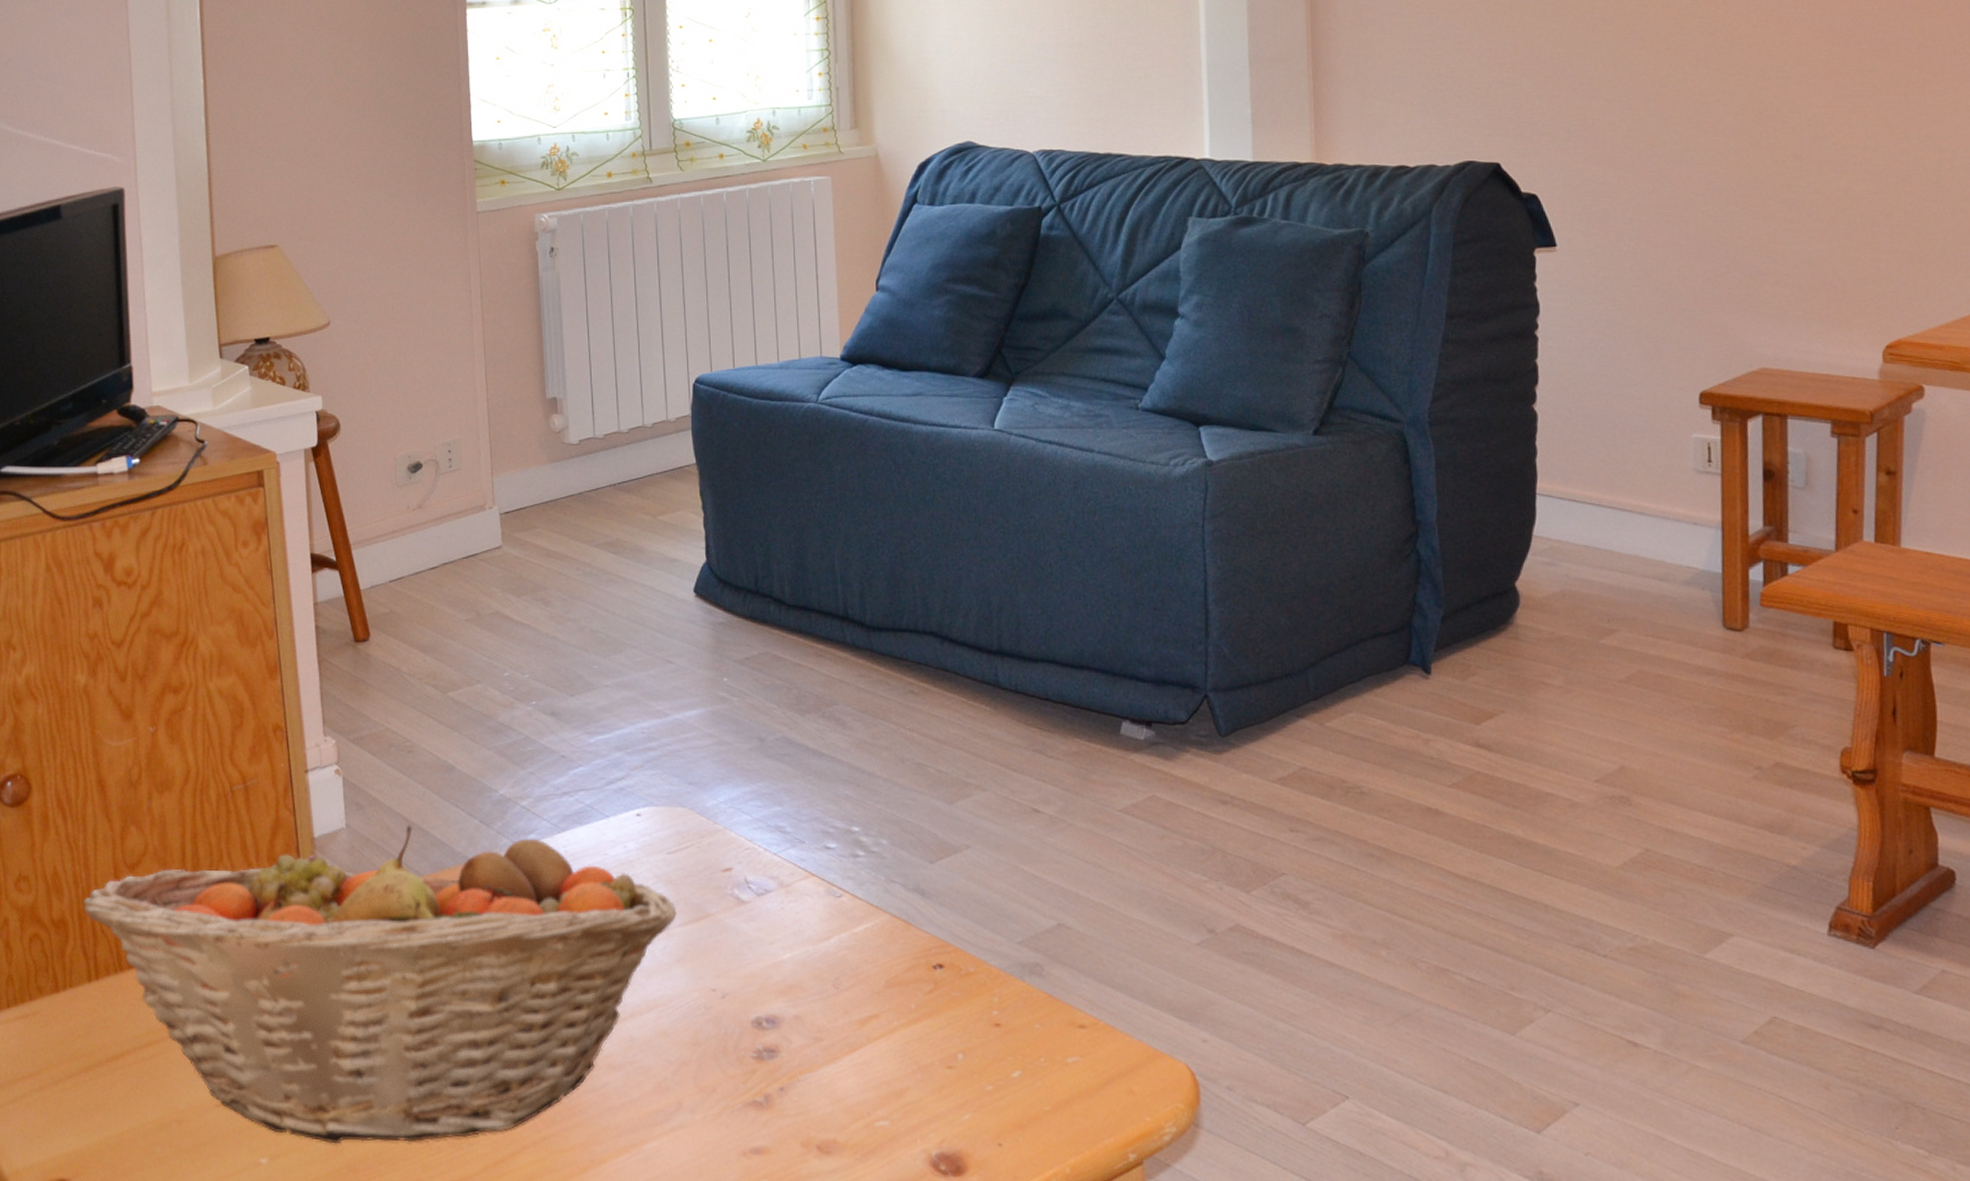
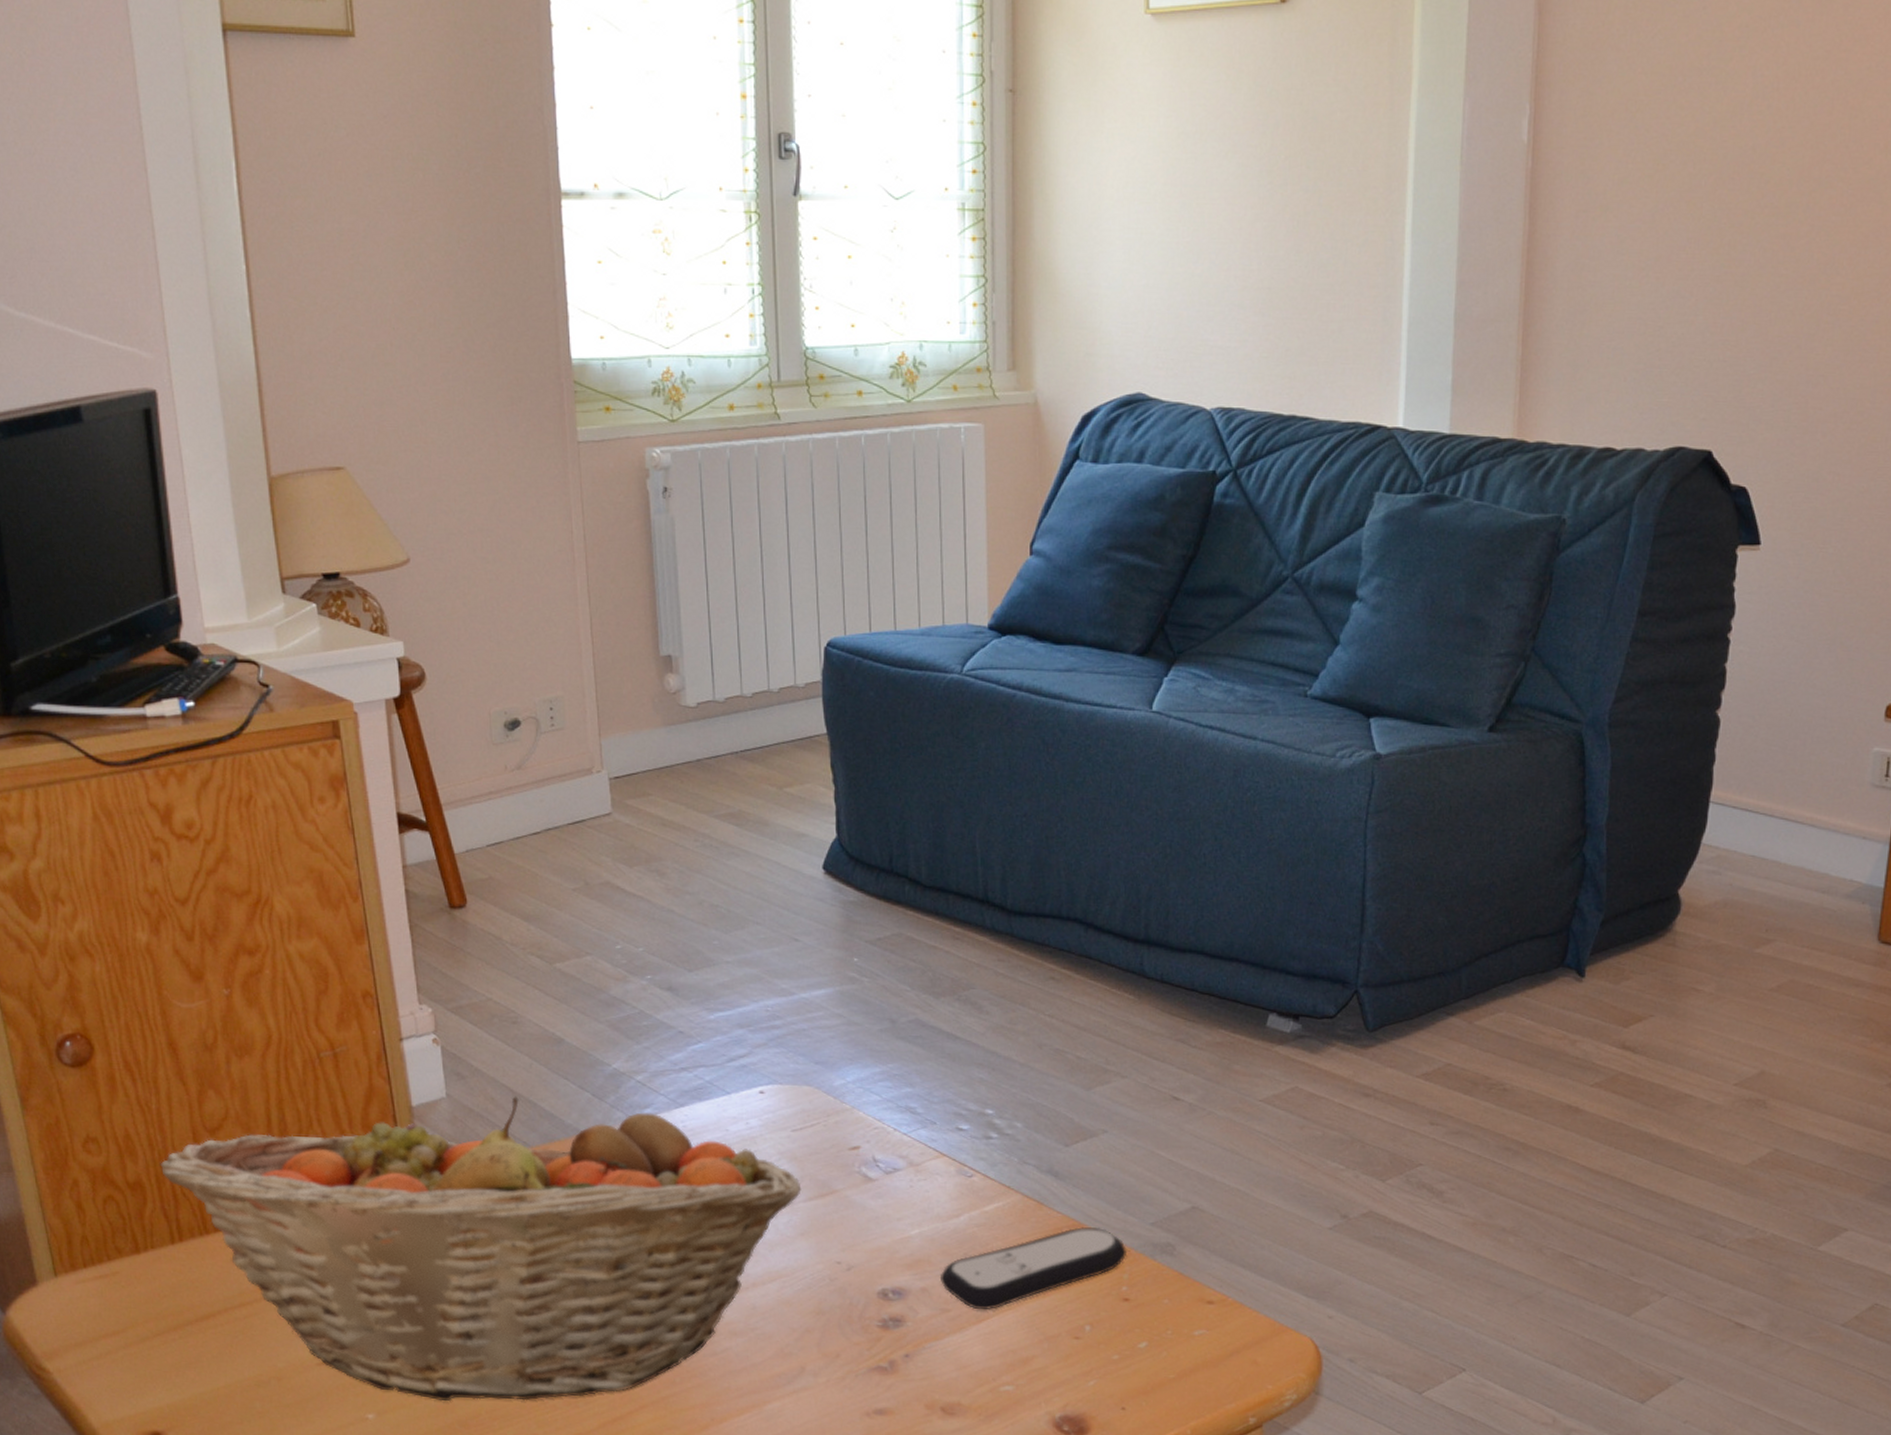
remote control: none [813,948,995,1038] -> present [941,1227,1126,1309]

